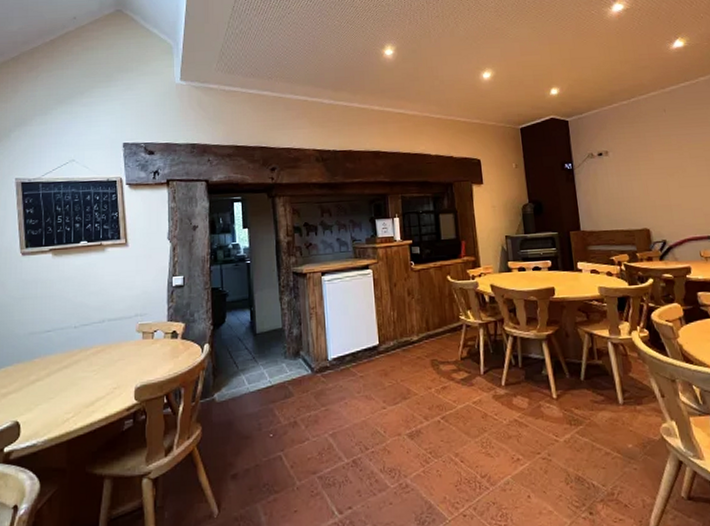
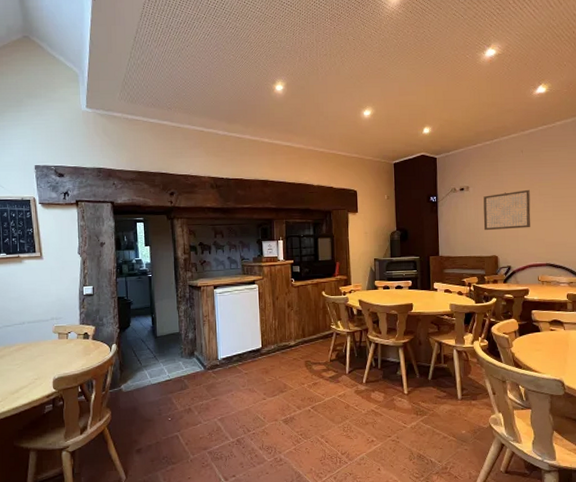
wall art: none [625,152,685,200] -> present [483,189,531,231]

